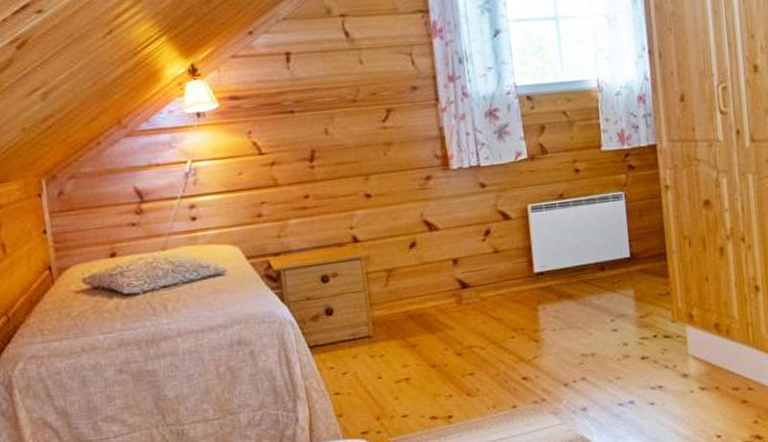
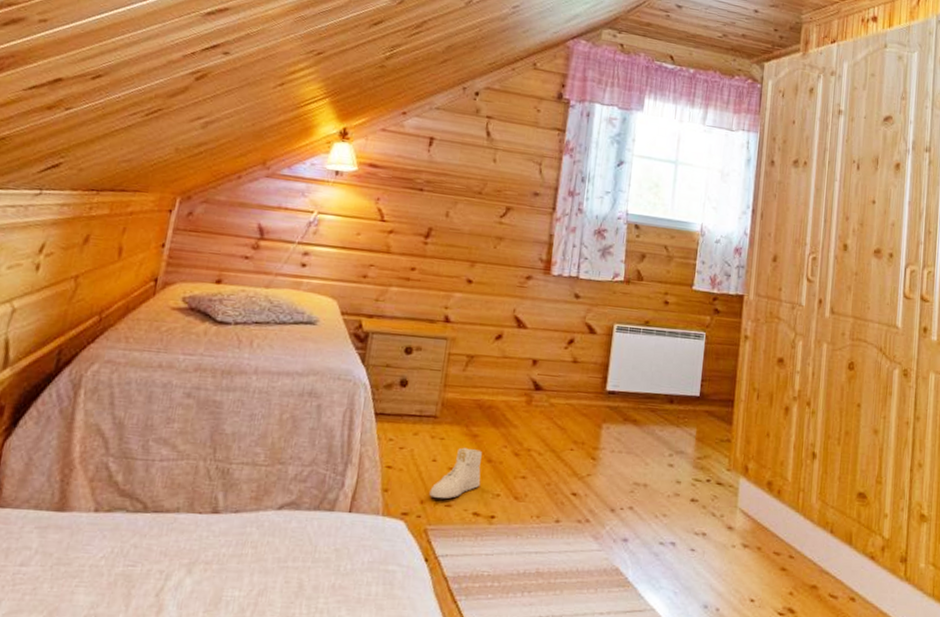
sneaker: none [383,358,431,412] -> present [429,447,482,499]

